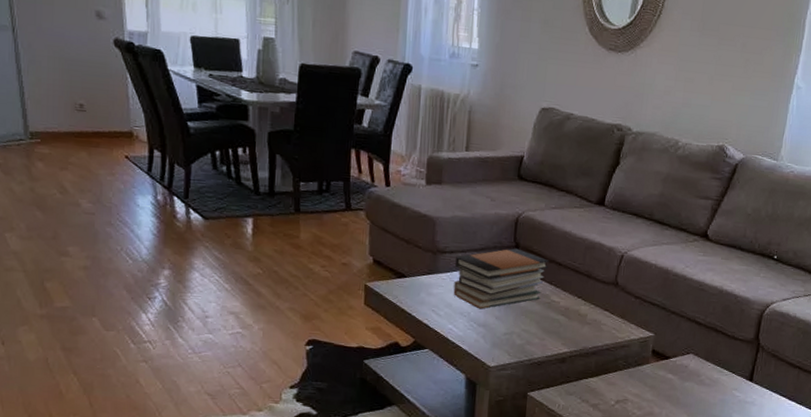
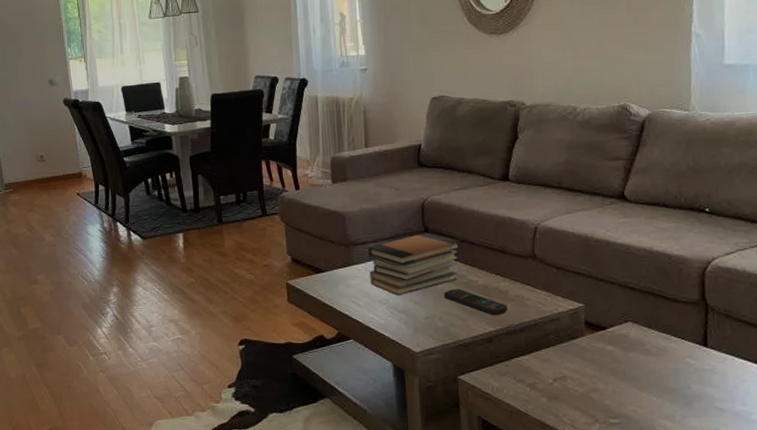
remote control: none [525,307,584,338] -> present [444,289,507,316]

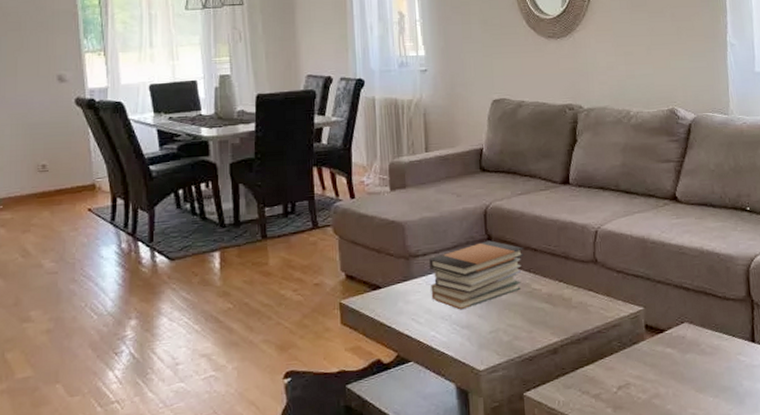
remote control: present [444,289,507,316] -> none [508,298,571,325]

